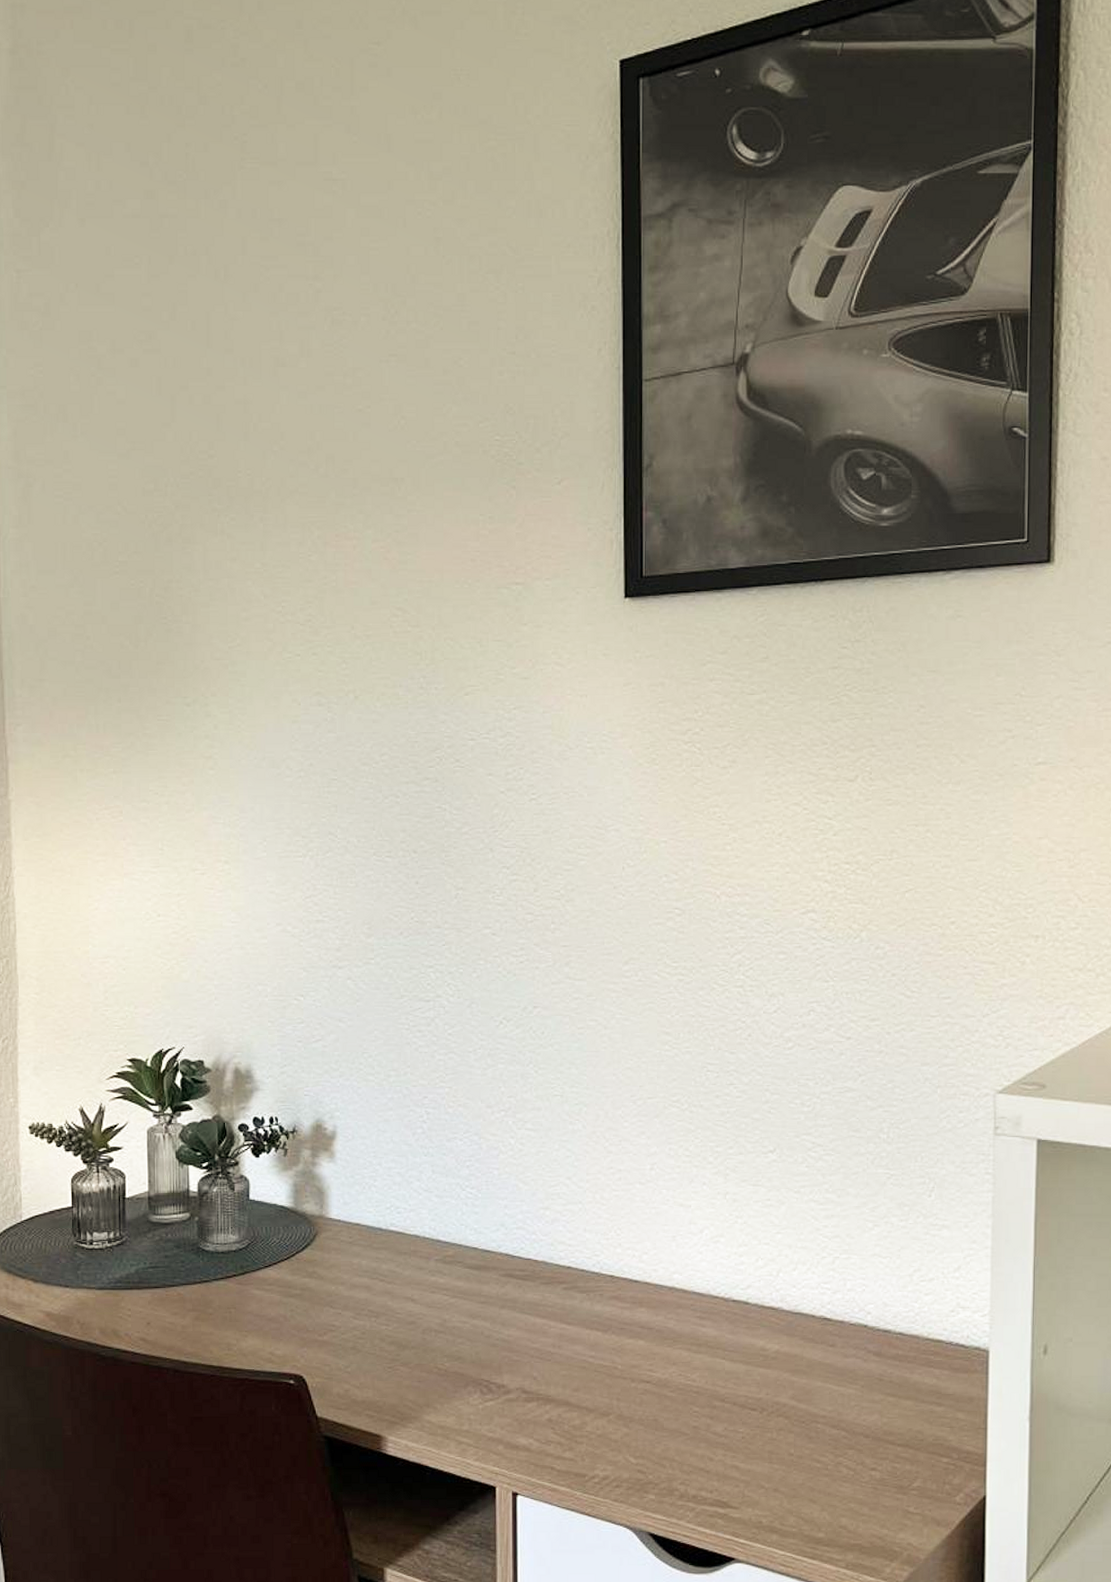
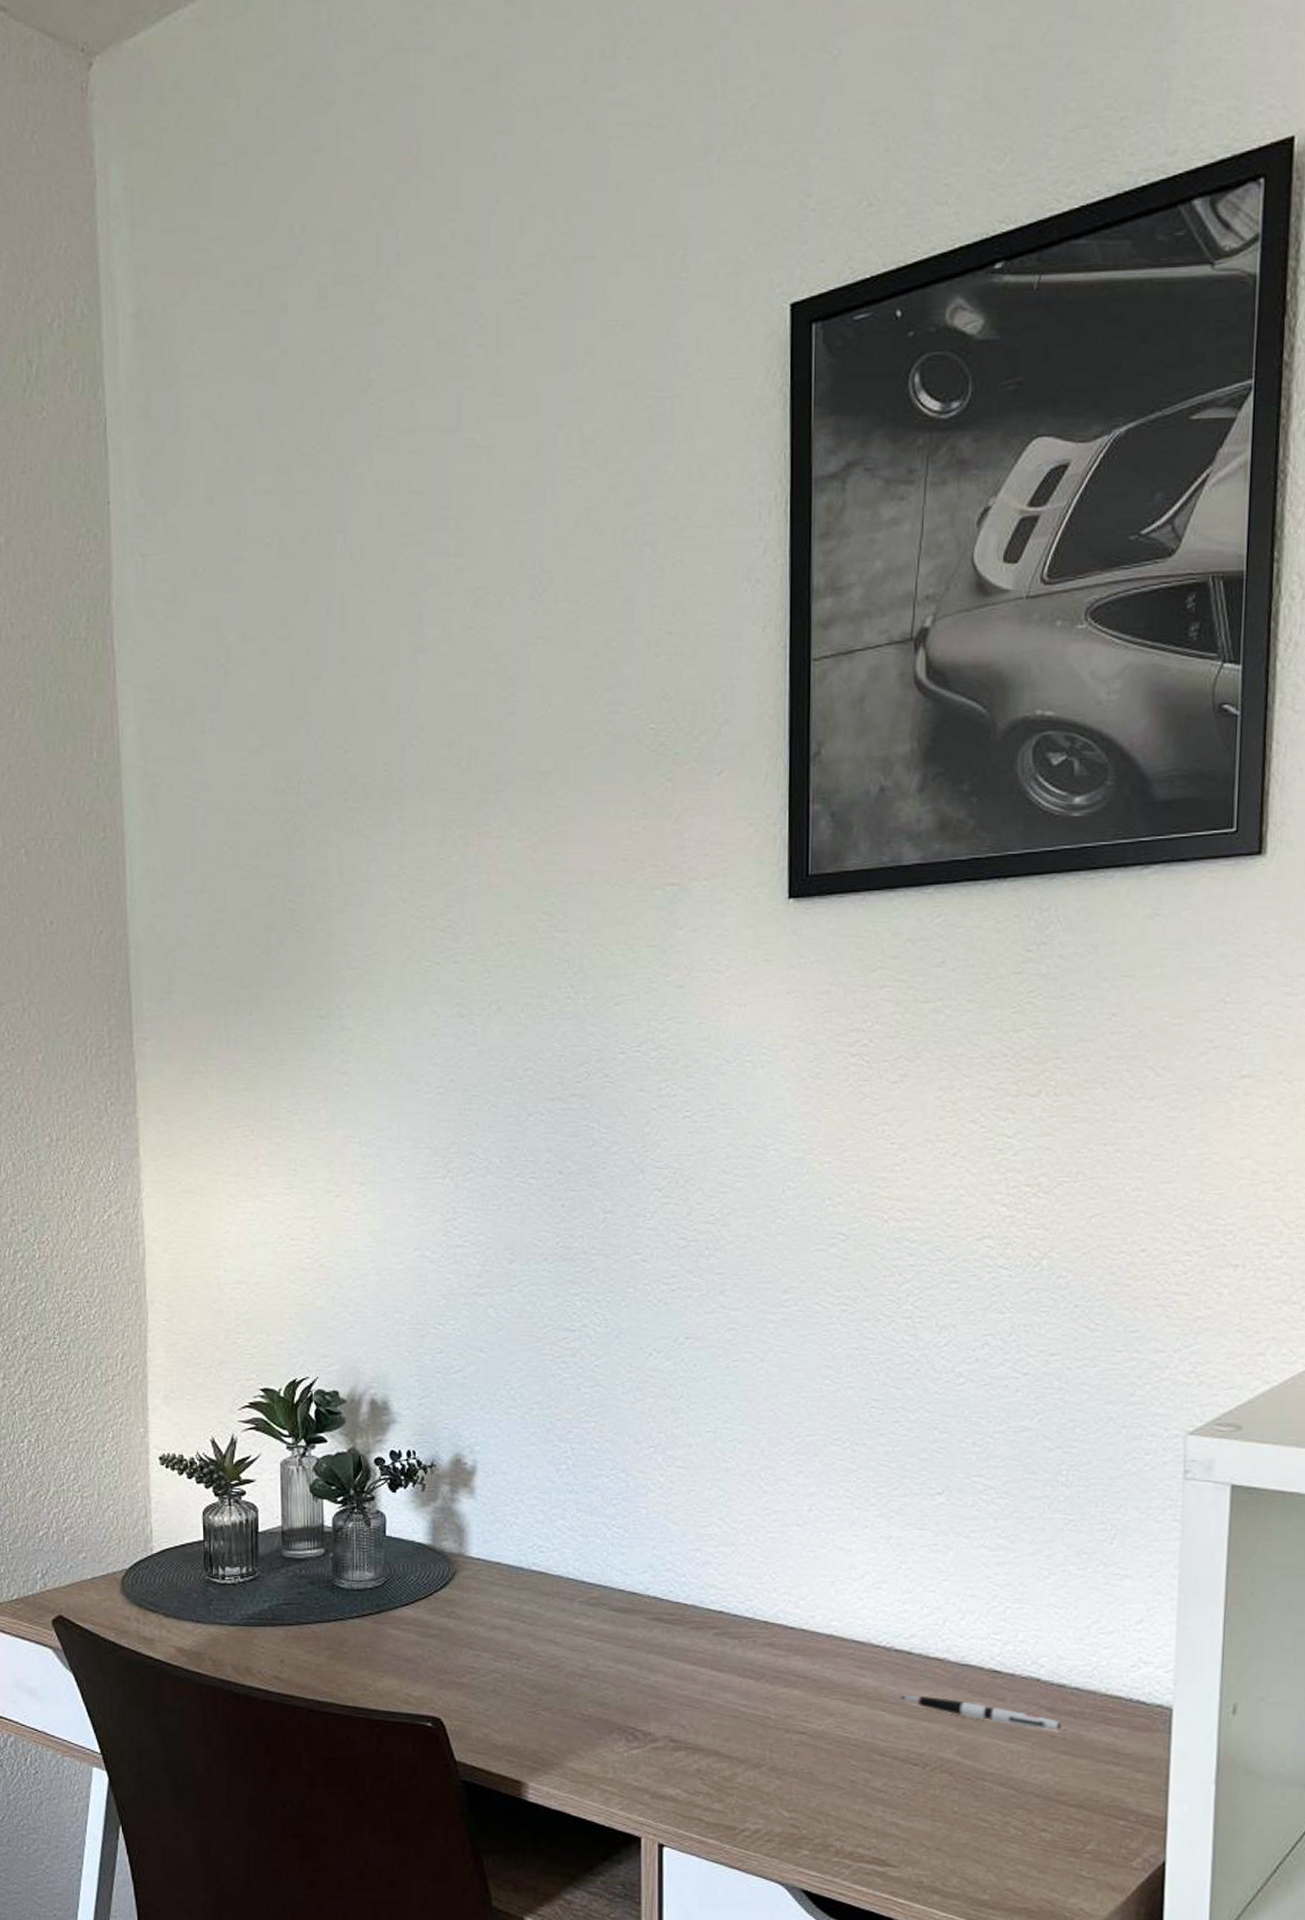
pen: none [738,1343,888,1374] -> present [900,1695,1062,1731]

